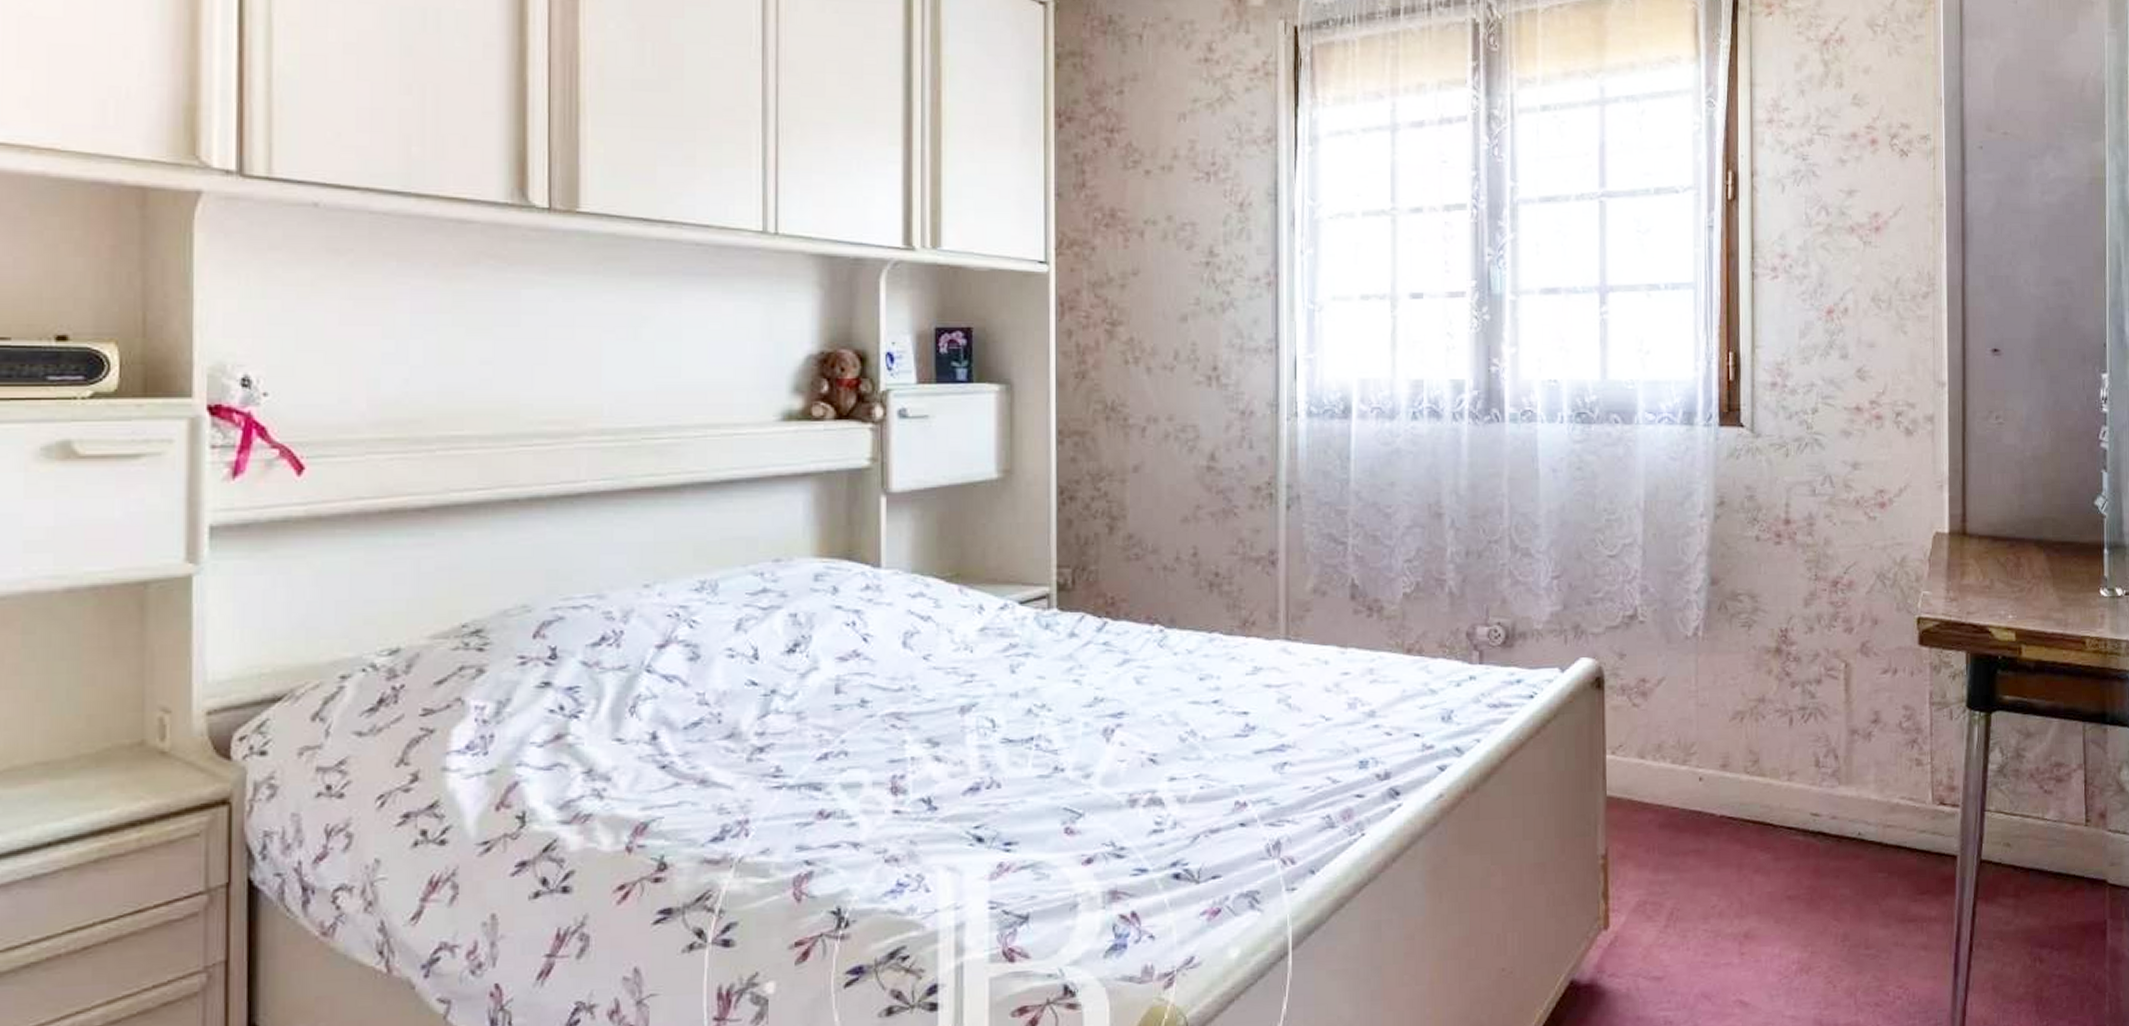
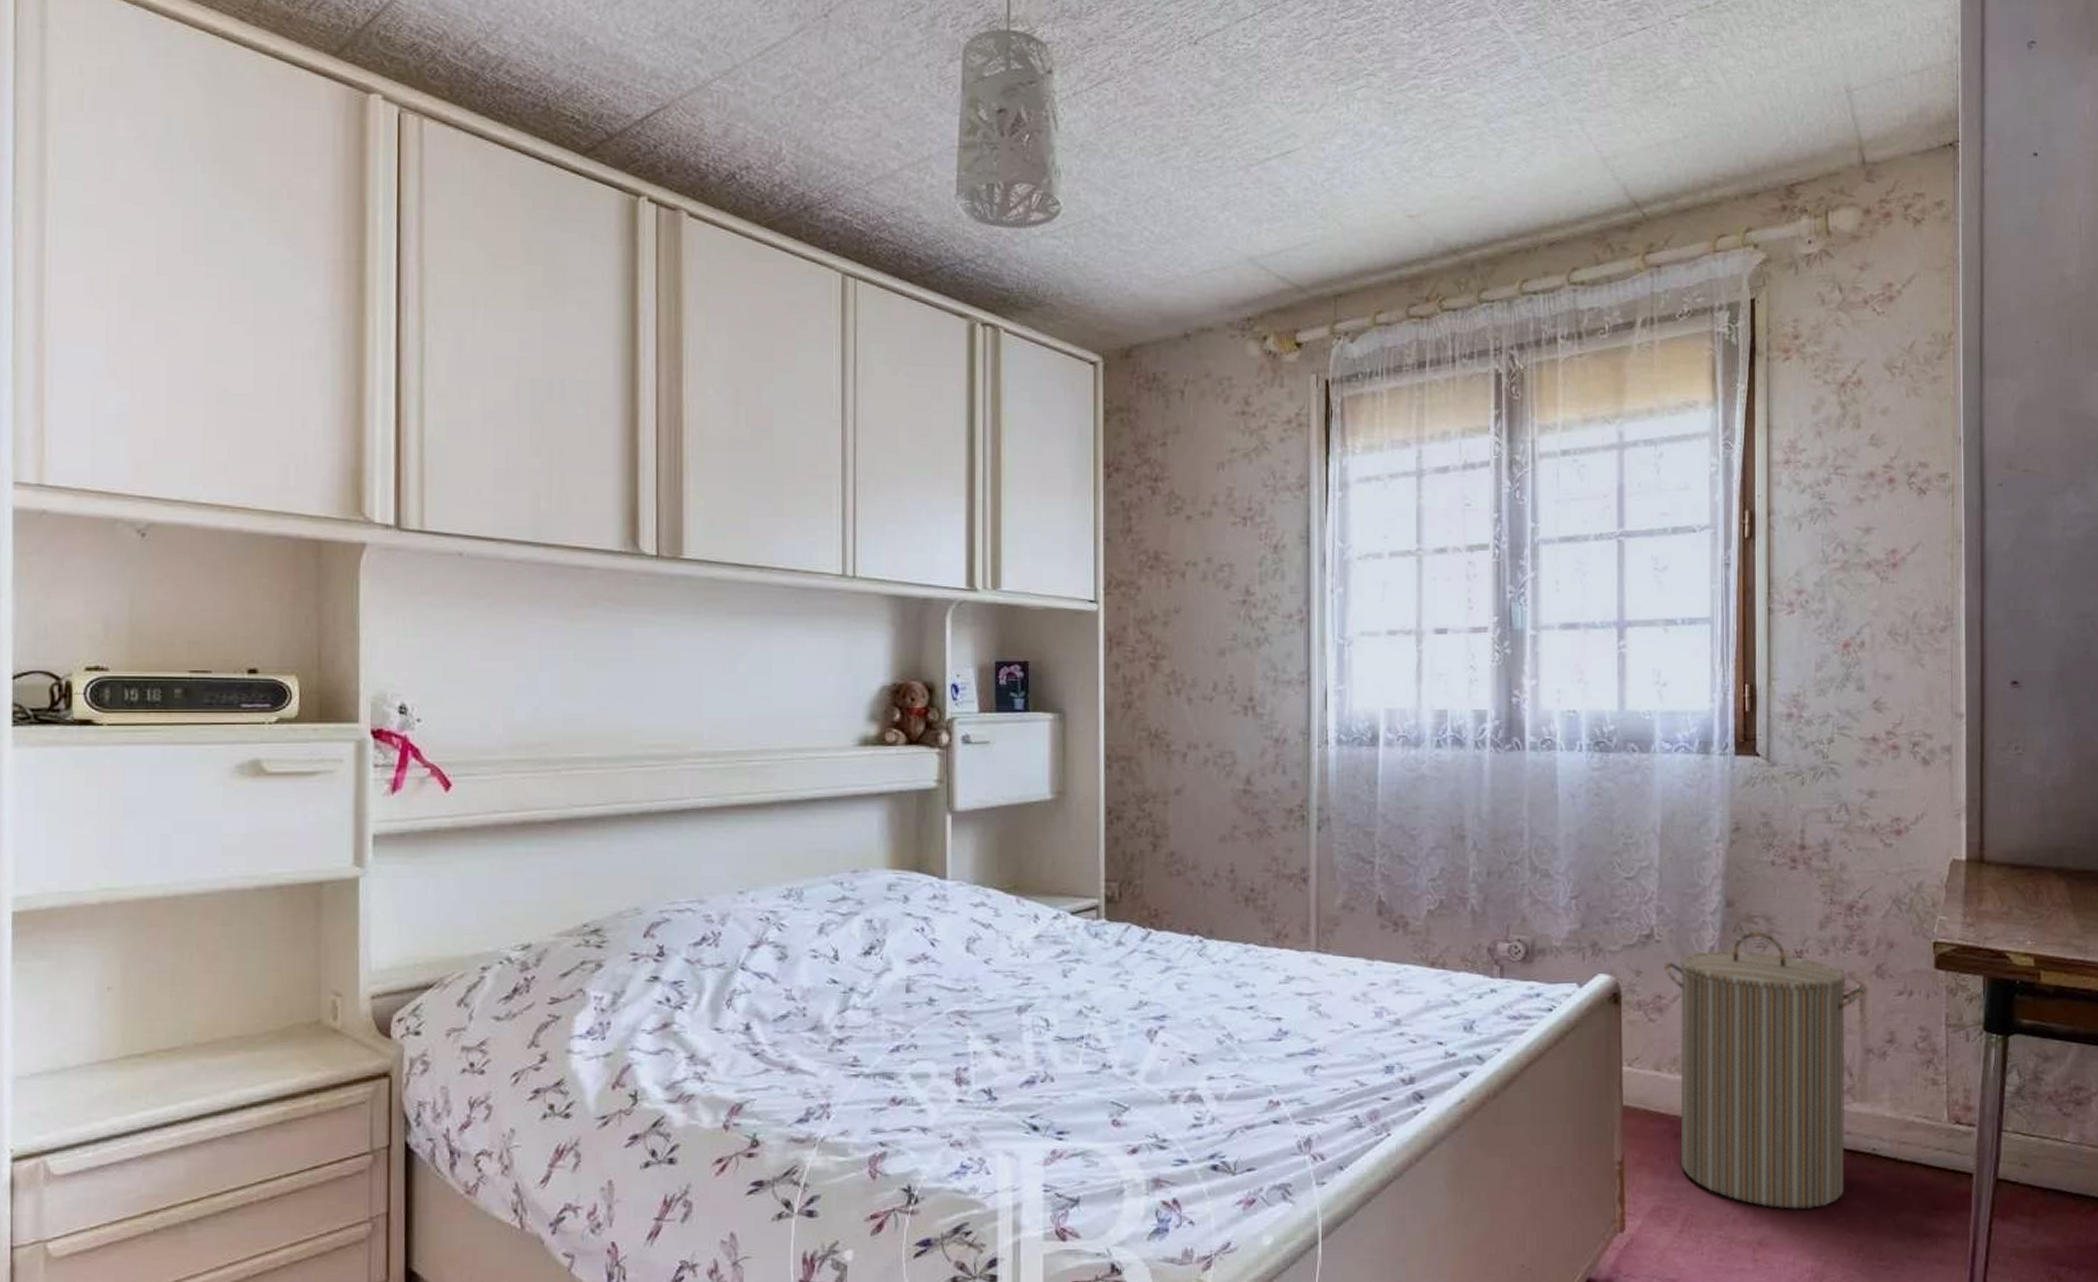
laundry hamper: none [1648,609,1853,899] -> present [1664,931,1868,1209]

